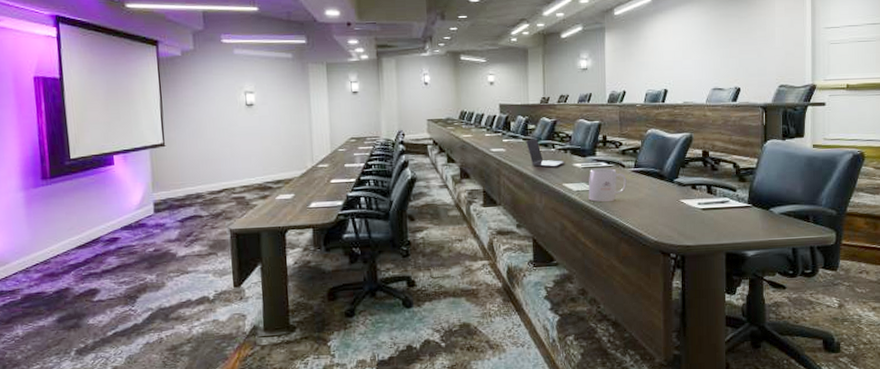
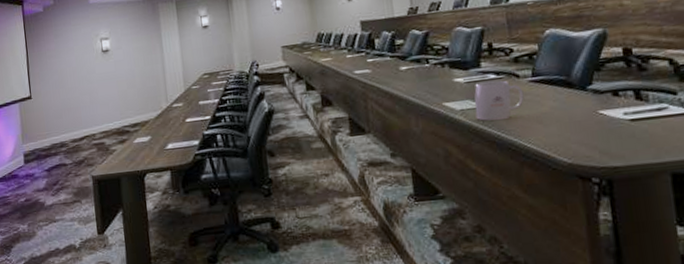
laptop computer: present [526,138,565,168] -> none [394,54,444,87]

